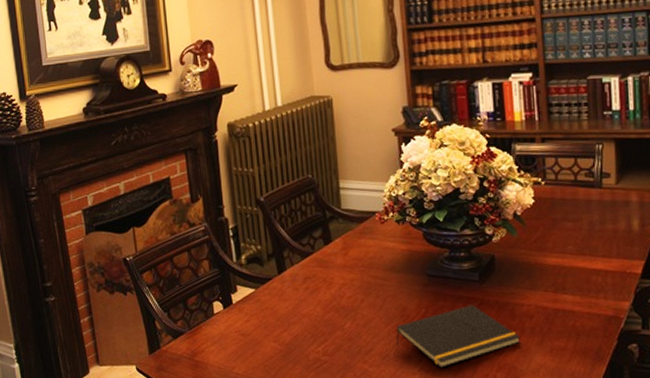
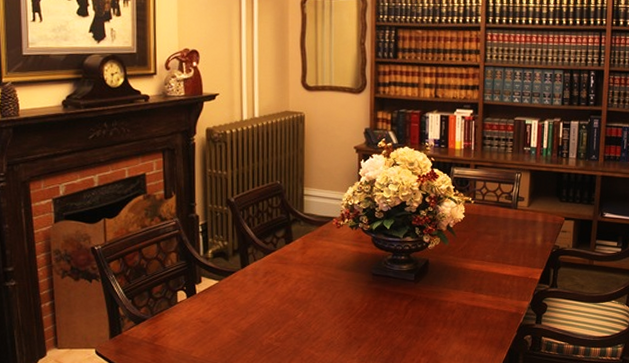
notepad: present [395,305,521,368] -> none [340,300,444,353]

